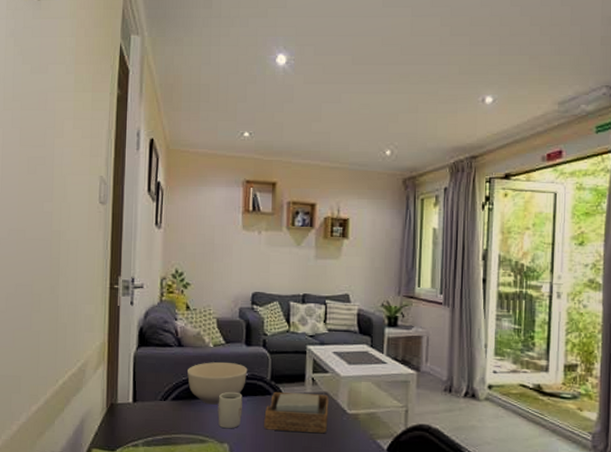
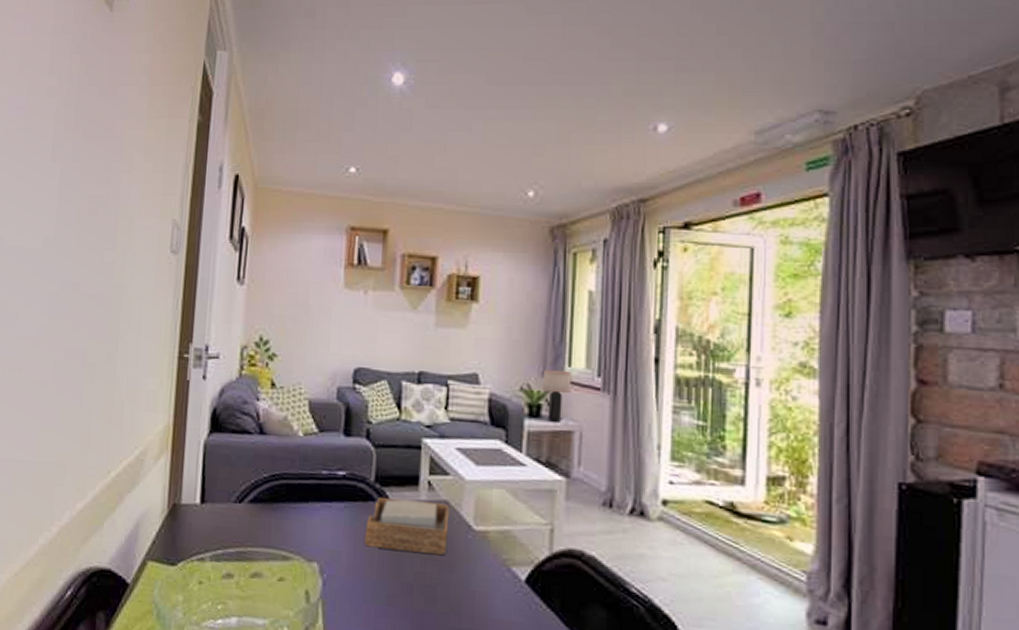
bowl: present [187,362,248,405] -> none [269,455,346,511]
mug: present [217,391,243,429] -> none [305,494,338,544]
table lamp: none [398,289,420,330] -> present [542,369,571,422]

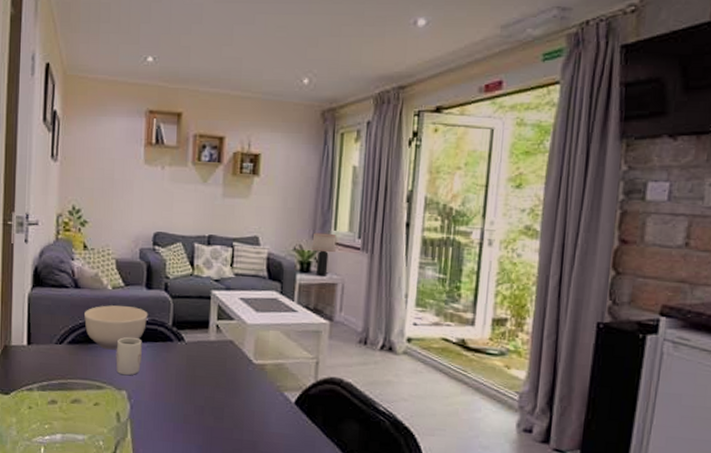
bowl: none [269,455,346,511] -> present [84,305,148,350]
mug: none [305,494,338,544] -> present [115,336,142,376]
napkin holder: present [364,498,450,556] -> none [164,339,234,384]

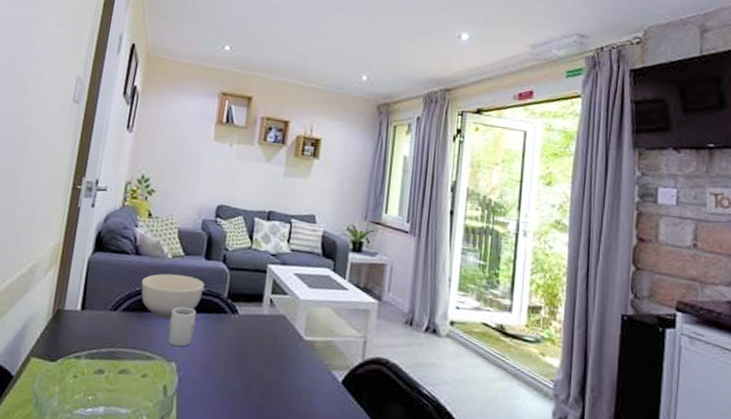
table lamp: present [312,232,337,276] -> none [364,214,387,257]

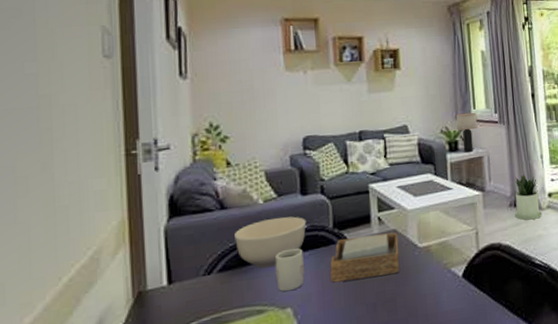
napkin holder: none [215,311,286,360] -> present [330,232,400,283]
table lamp: none [364,214,387,257] -> present [456,112,478,152]
planter: none [408,293,440,345] -> present [514,174,543,221]

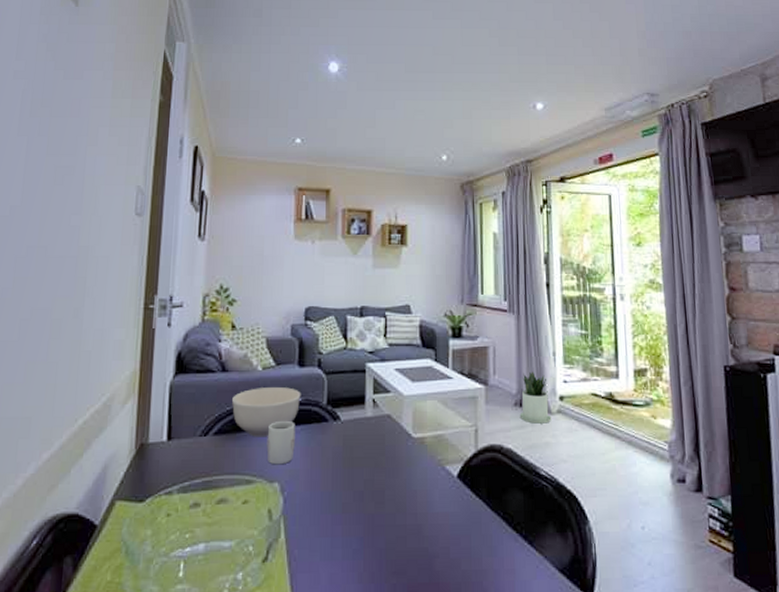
napkin holder: present [330,232,400,283] -> none [320,416,392,464]
table lamp: present [456,112,478,152] -> none [461,297,484,340]

